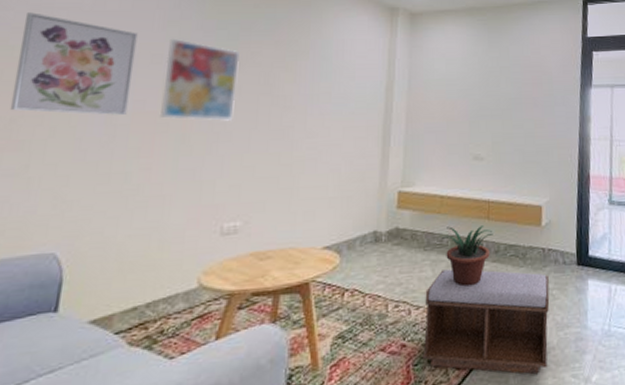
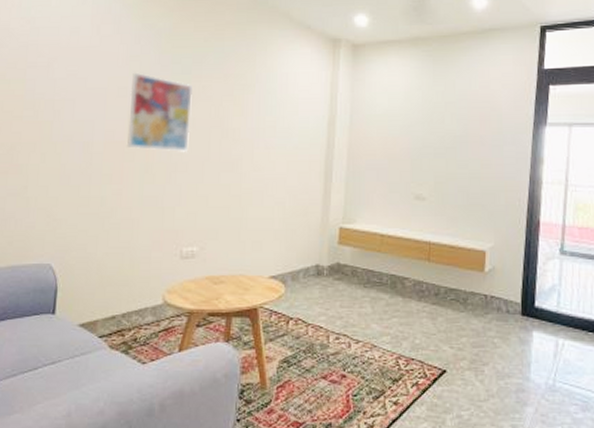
wall art: present [9,12,138,115] -> none [10,49,106,144]
bench: present [421,269,550,375] -> none [360,307,491,420]
potted plant: present [441,225,493,287] -> none [381,265,434,326]

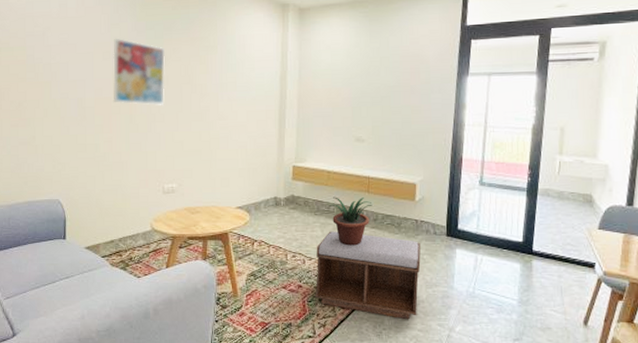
bench: none [360,307,491,420] -> present [314,231,421,320]
potted plant: none [381,265,434,326] -> present [328,197,373,246]

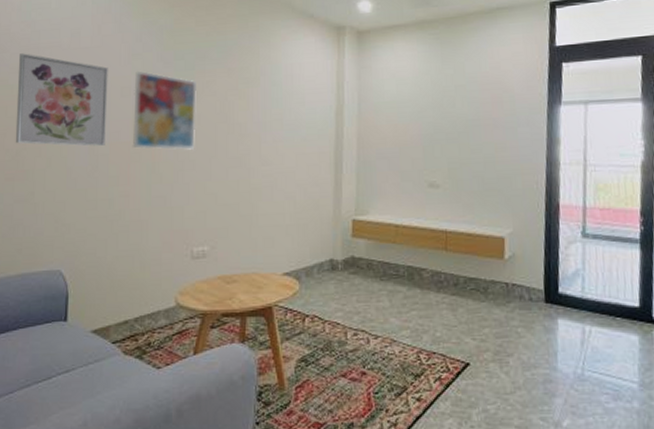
wall art: none [17,21,92,100] -> present [15,53,108,146]
bench: present [314,231,421,320] -> none [381,300,515,414]
potted plant: present [328,197,373,246] -> none [397,257,452,319]

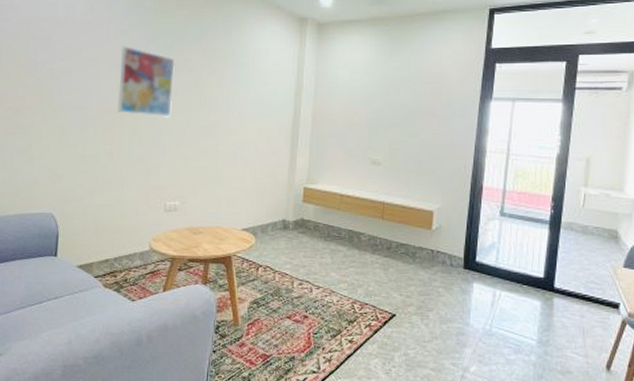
wall art: present [15,53,108,146] -> none [16,23,98,109]

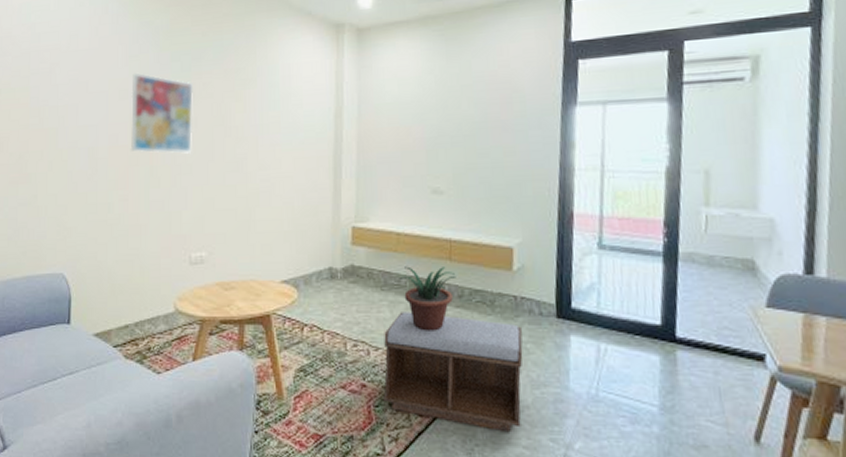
bench: none [320,258,435,358] -> present [382,312,523,433]
potted plant: none [340,222,387,275] -> present [399,266,456,331]

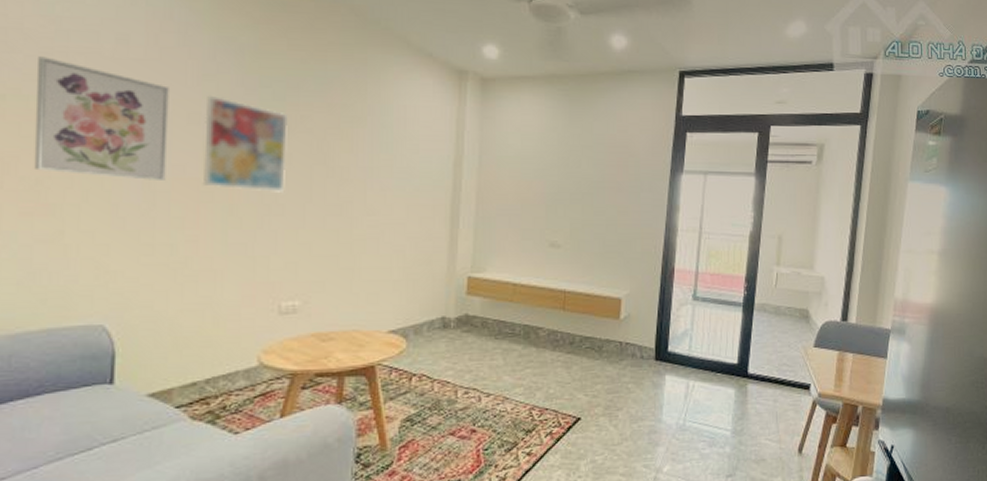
wall art: none [18,56,106,150] -> present [33,56,169,180]
bench: present [382,312,523,433] -> none [491,358,625,463]
potted plant: present [399,266,456,331] -> none [513,315,569,377]

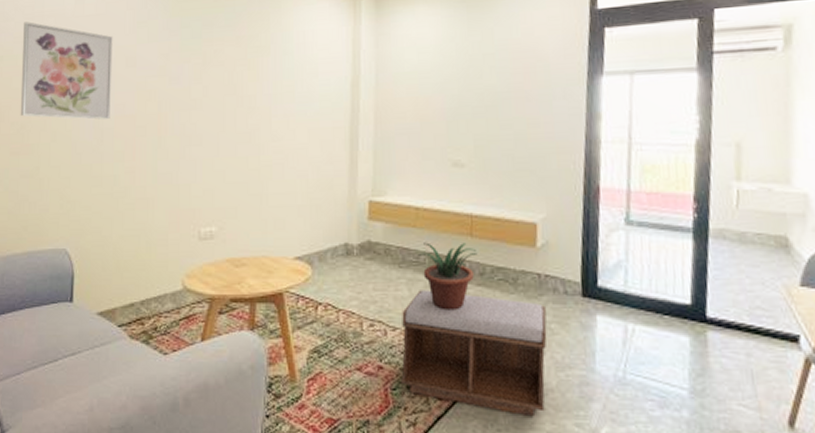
wall art: present [202,95,289,192] -> none [137,39,205,124]
bench: none [491,358,625,463] -> present [399,290,547,417]
potted plant: none [513,315,569,377] -> present [417,242,478,311]

